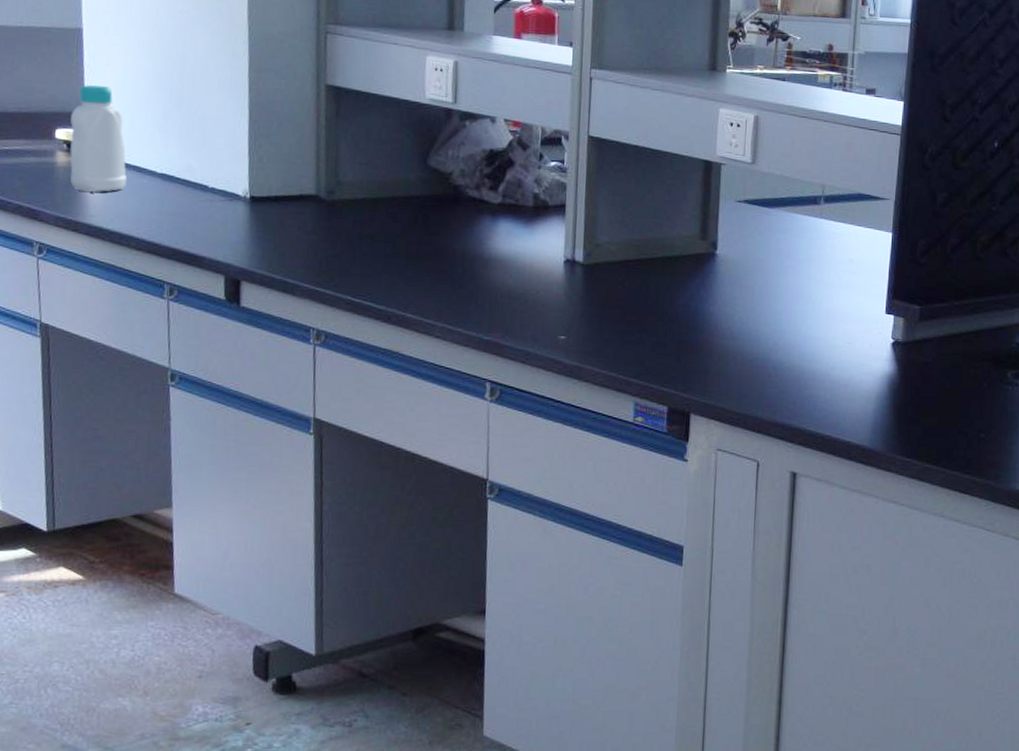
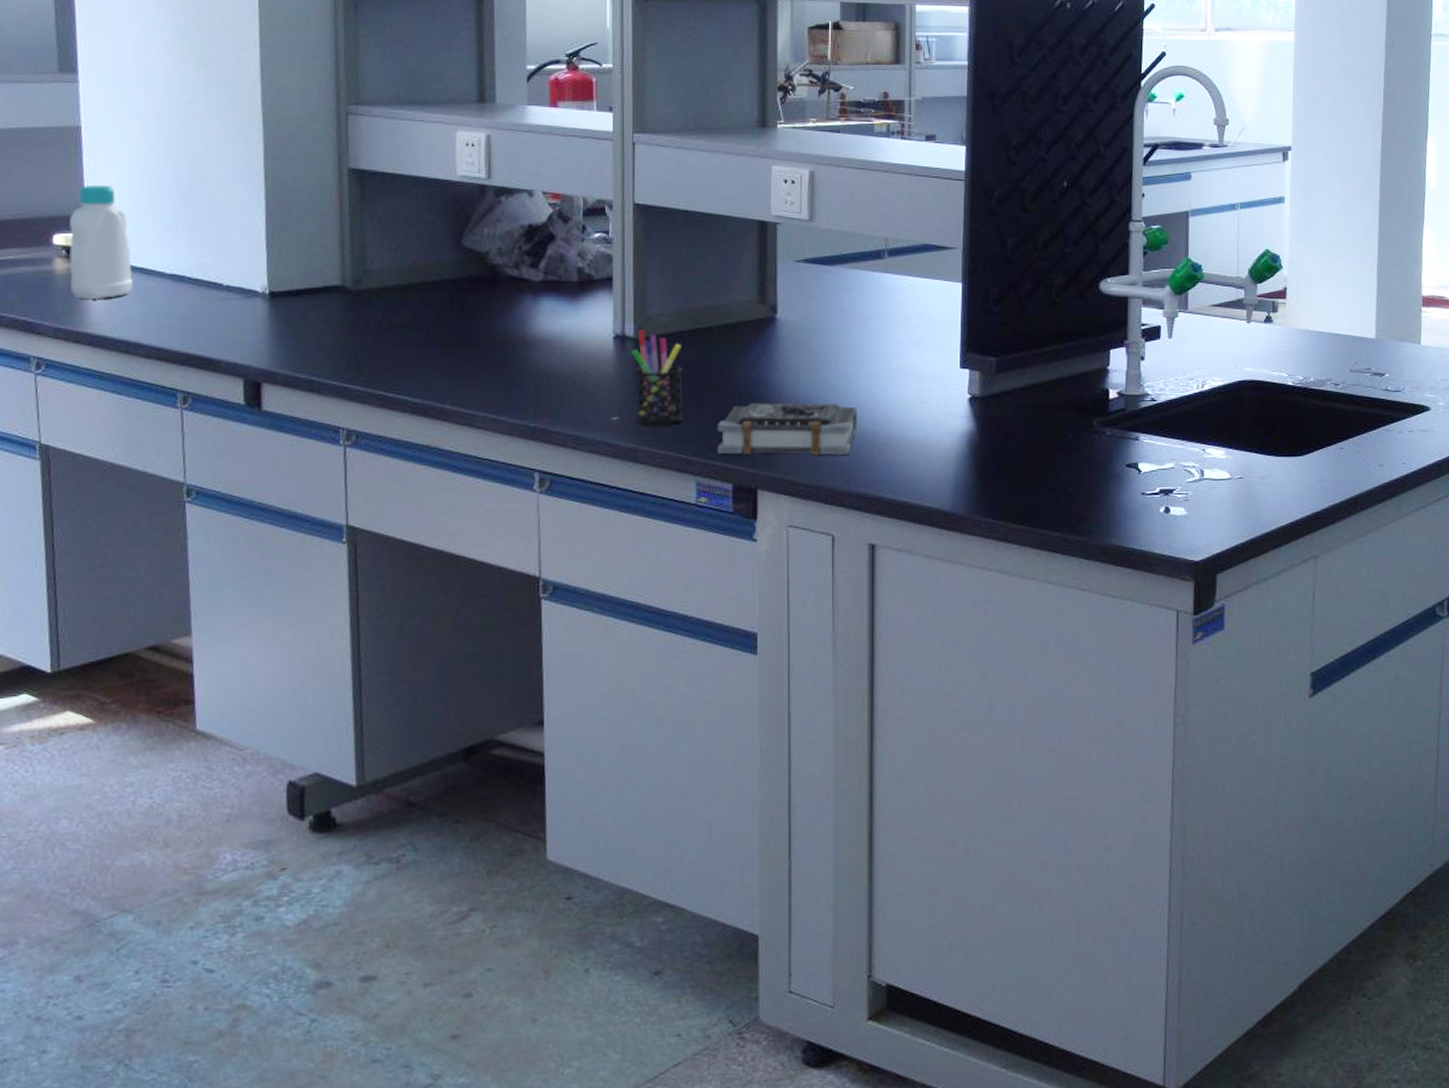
pen holder: none [580,256,626,348] -> present [631,330,683,426]
book: none [654,332,787,387] -> present [717,402,857,456]

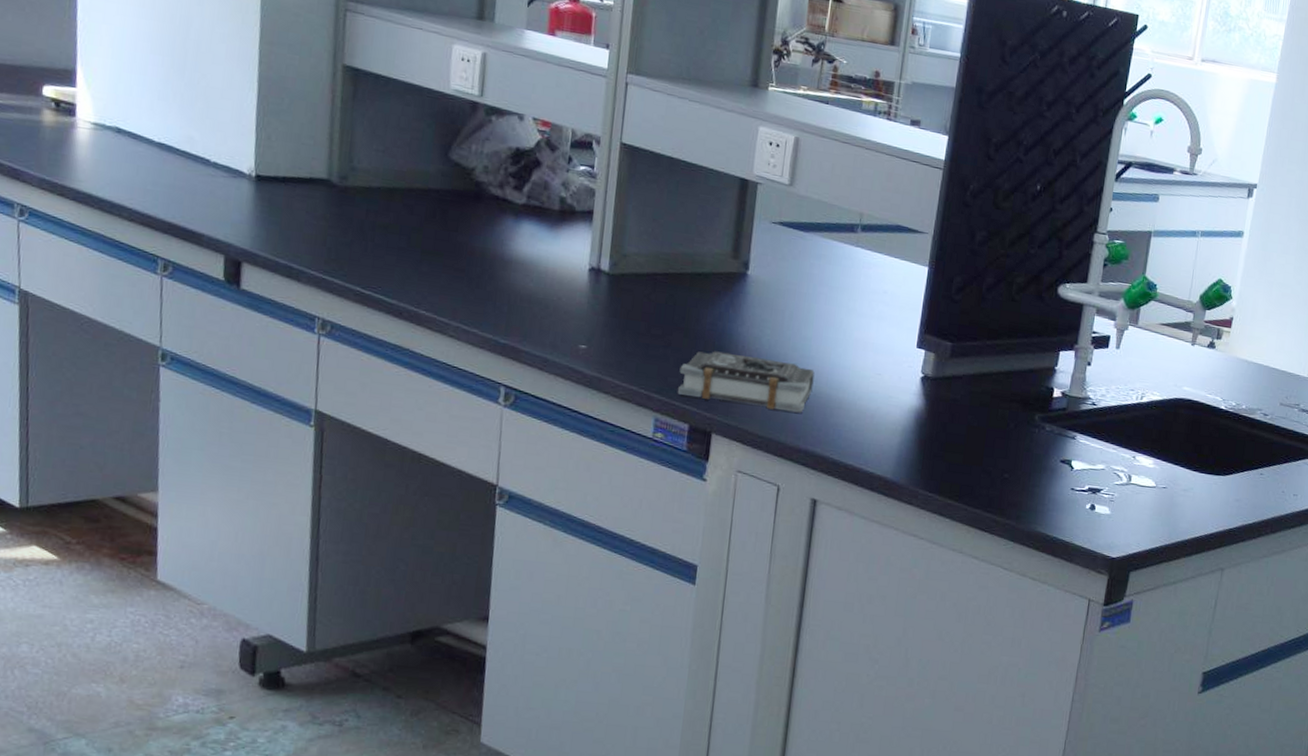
bottle: present [69,186,133,299] -> none [58,41,121,157]
pen holder: present [631,330,683,426] -> none [603,265,653,361]

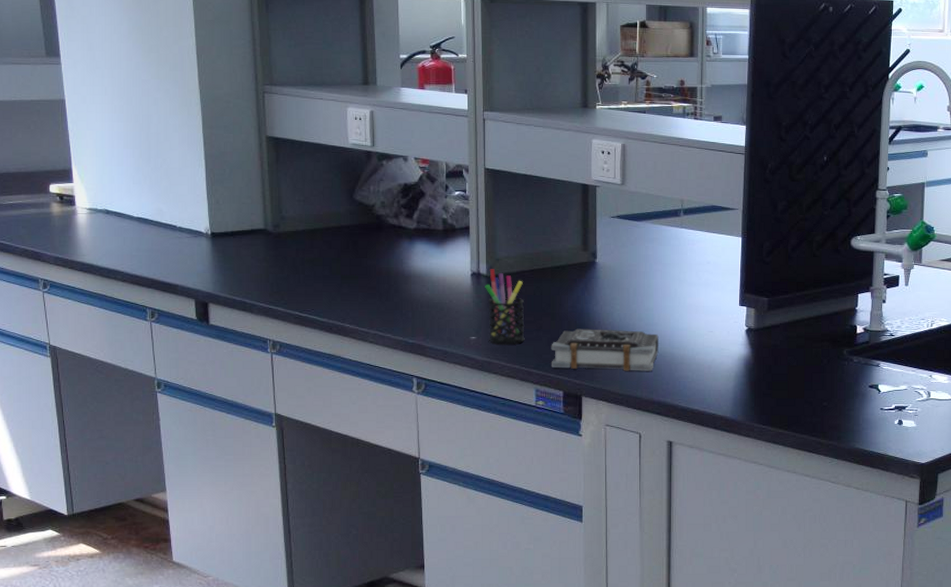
pen holder: none [603,265,653,361] -> present [485,269,525,345]

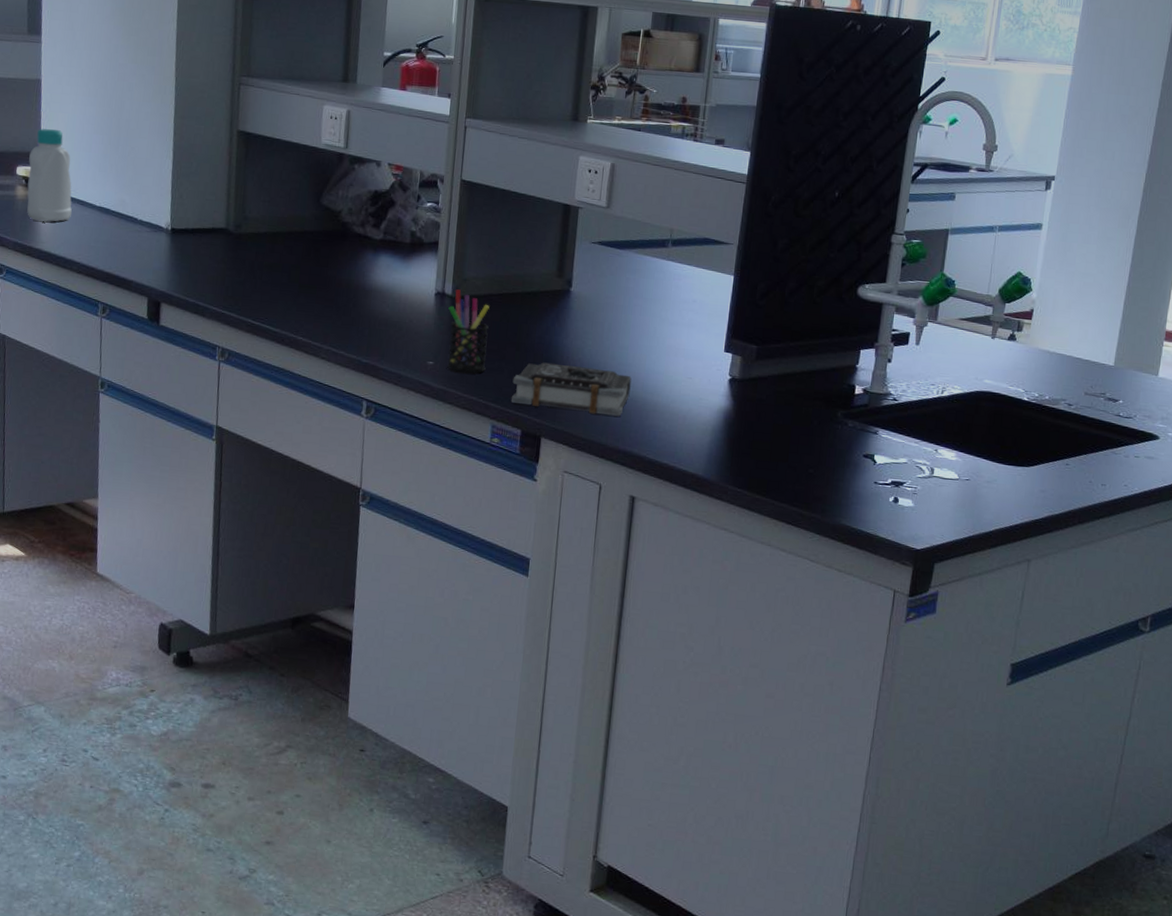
bottle: none [61,147,110,235] -> present [27,128,72,222]

